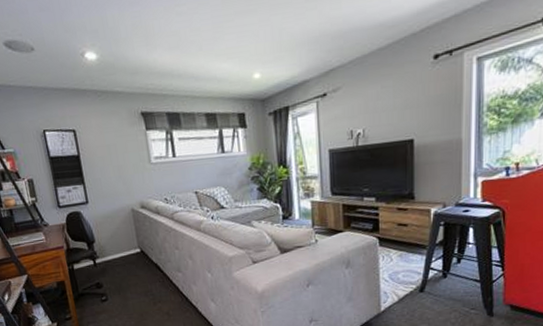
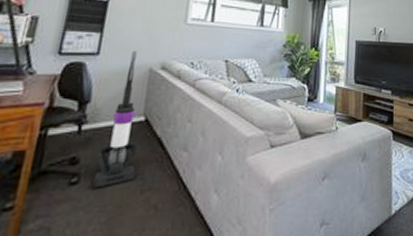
vacuum cleaner: none [113,196,147,303] -> present [92,51,138,188]

